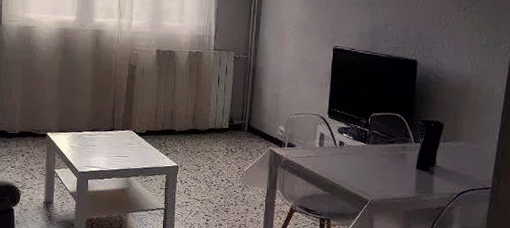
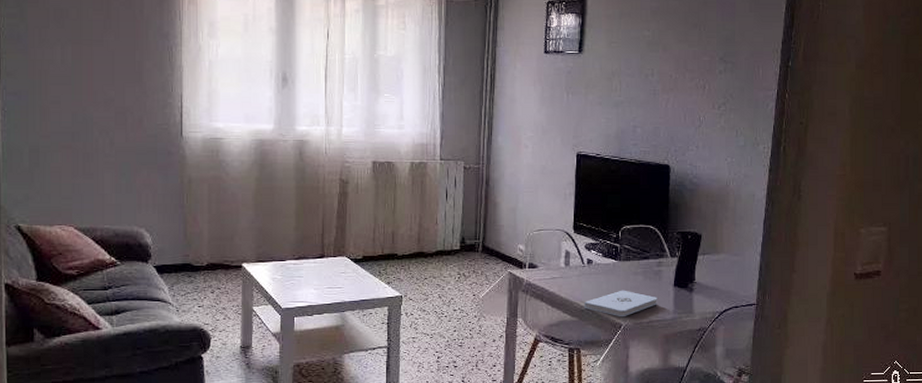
notepad: none [335,169,401,194] -> present [584,290,657,317]

